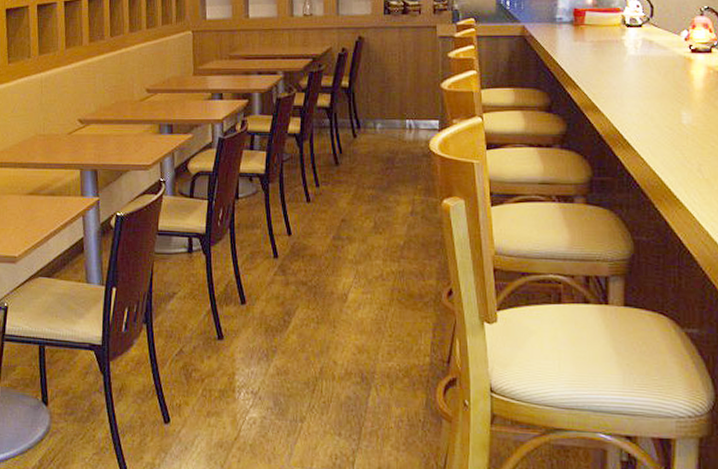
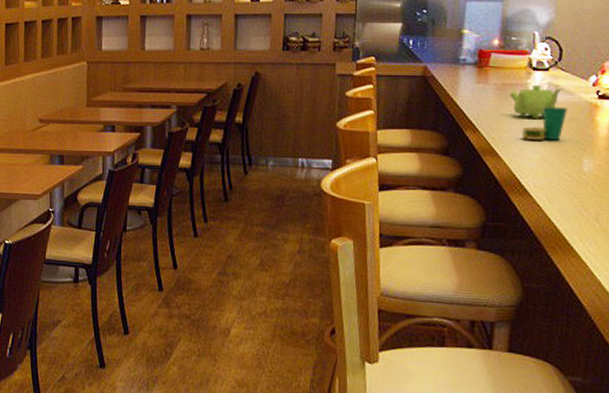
teapot: none [606,40,656,73] -> present [509,84,562,118]
cup: none [620,61,663,95] -> present [521,106,567,141]

